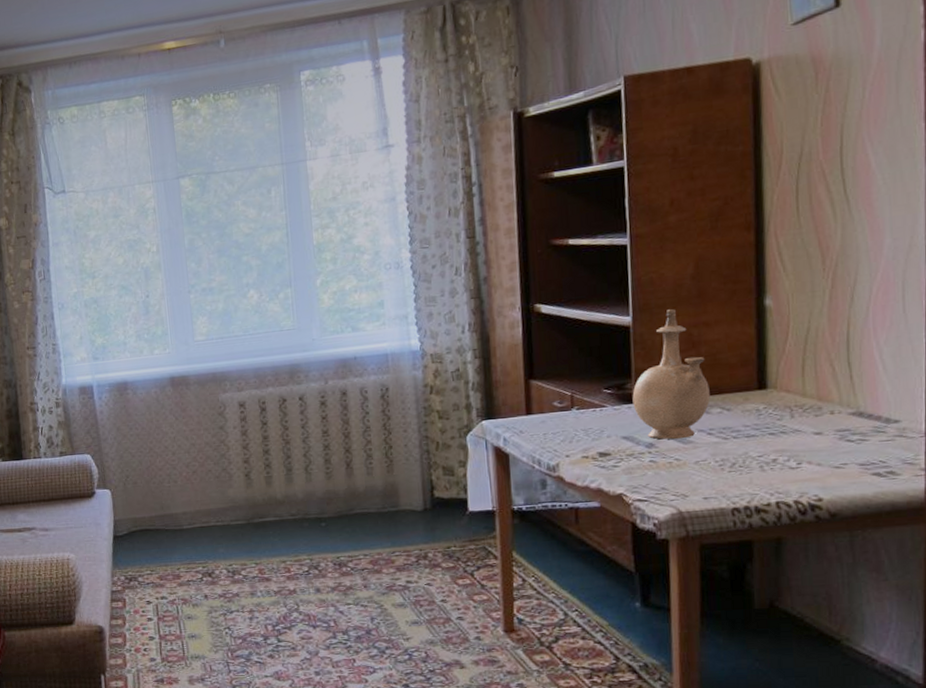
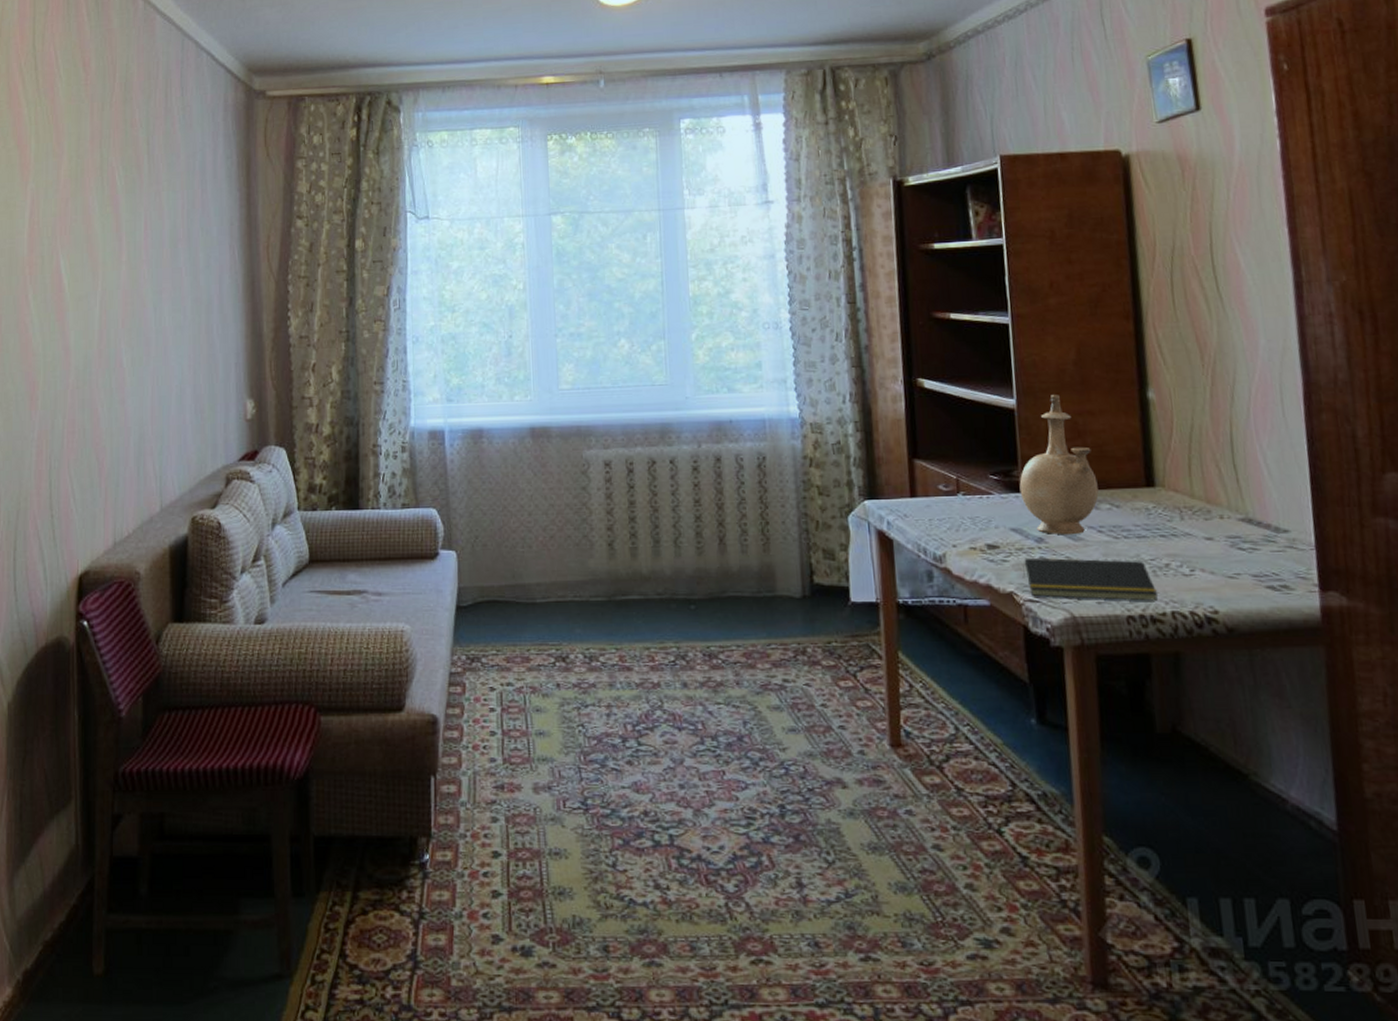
notepad: none [632,458,763,497] -> present [1022,557,1158,601]

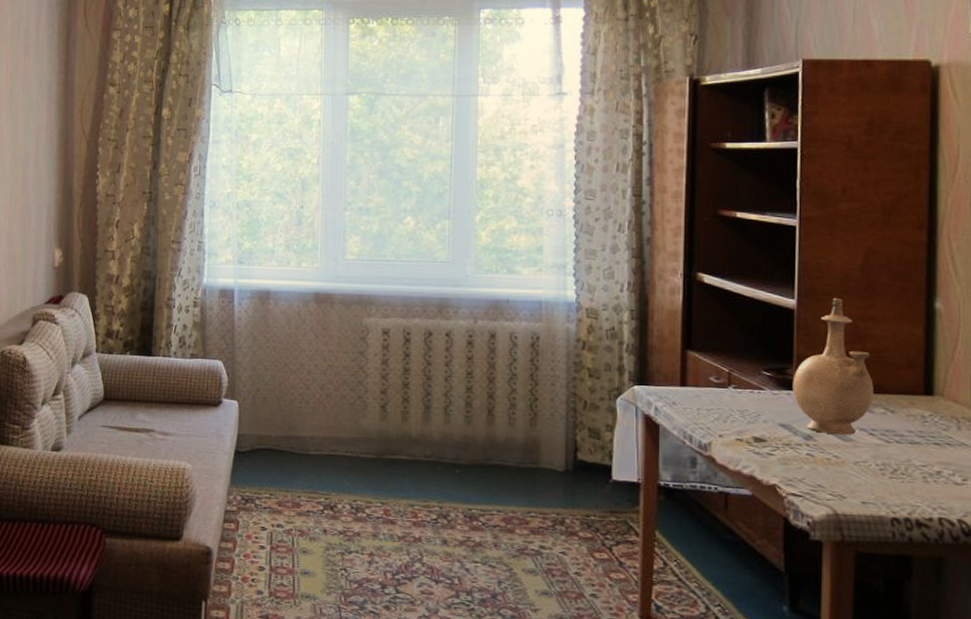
notepad: present [1022,557,1158,601] -> none [787,453,925,506]

